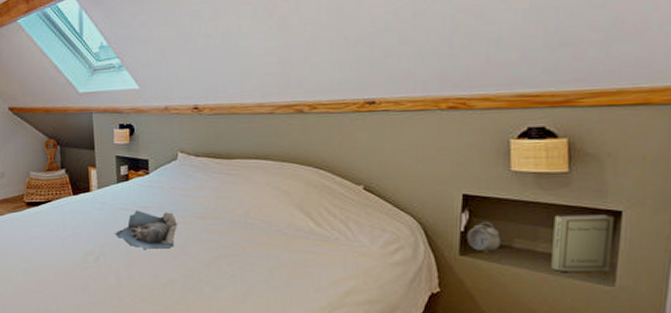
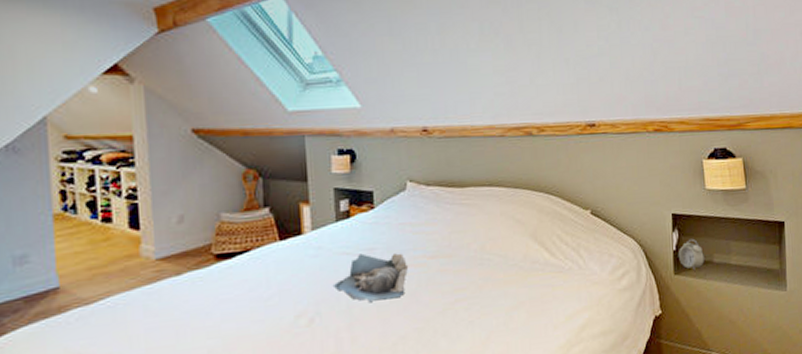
book: present [551,214,614,272] -> none [740,225,782,282]

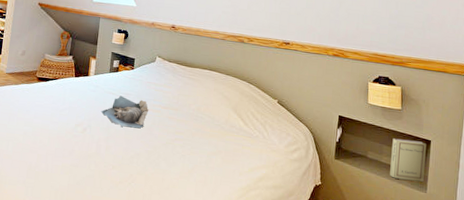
alarm clock: present [678,238,704,271] -> none [339,136,360,160]
book: none [740,225,782,282] -> present [390,138,426,182]

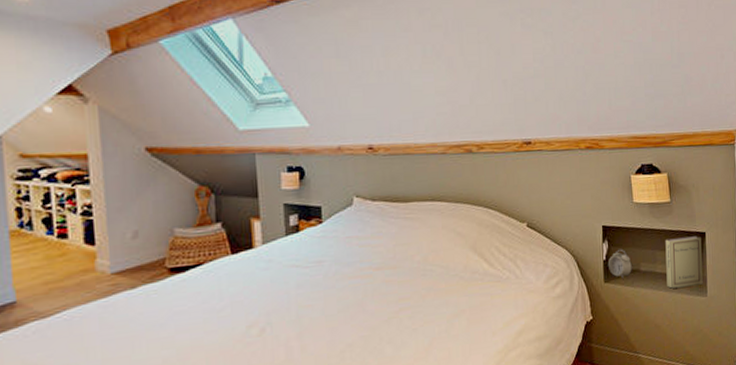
cat: present [101,95,149,129] -> none [283,265,356,312]
alarm clock: none [339,136,360,160] -> present [607,249,632,279]

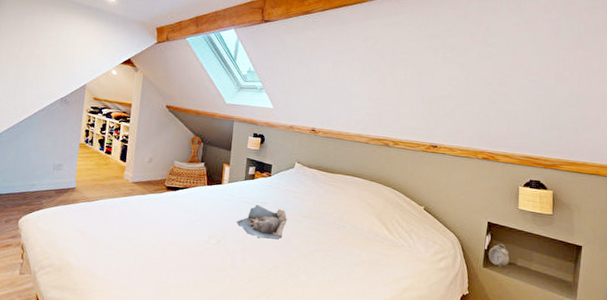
cat: none [283,265,356,312] -> present [235,204,288,239]
book: present [665,236,703,289] -> none [539,244,577,289]

